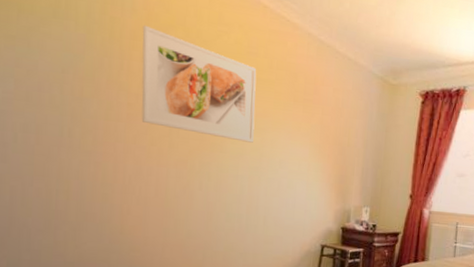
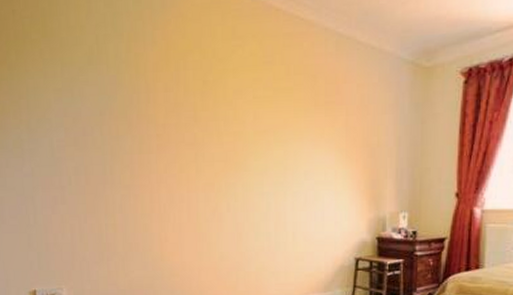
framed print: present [141,25,257,143] -> none [163,55,276,157]

